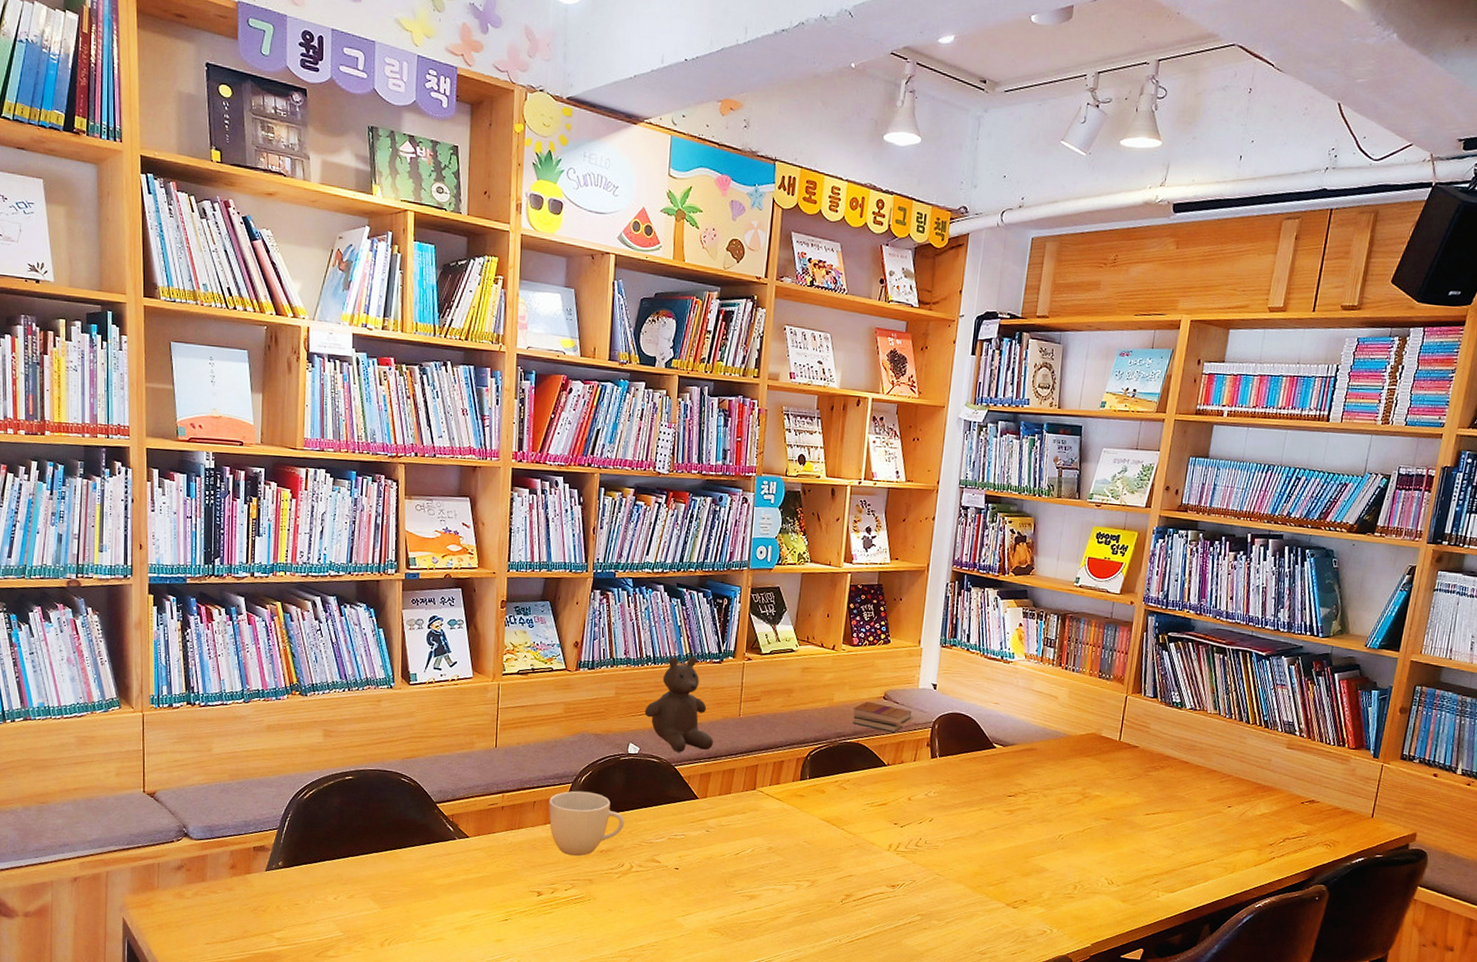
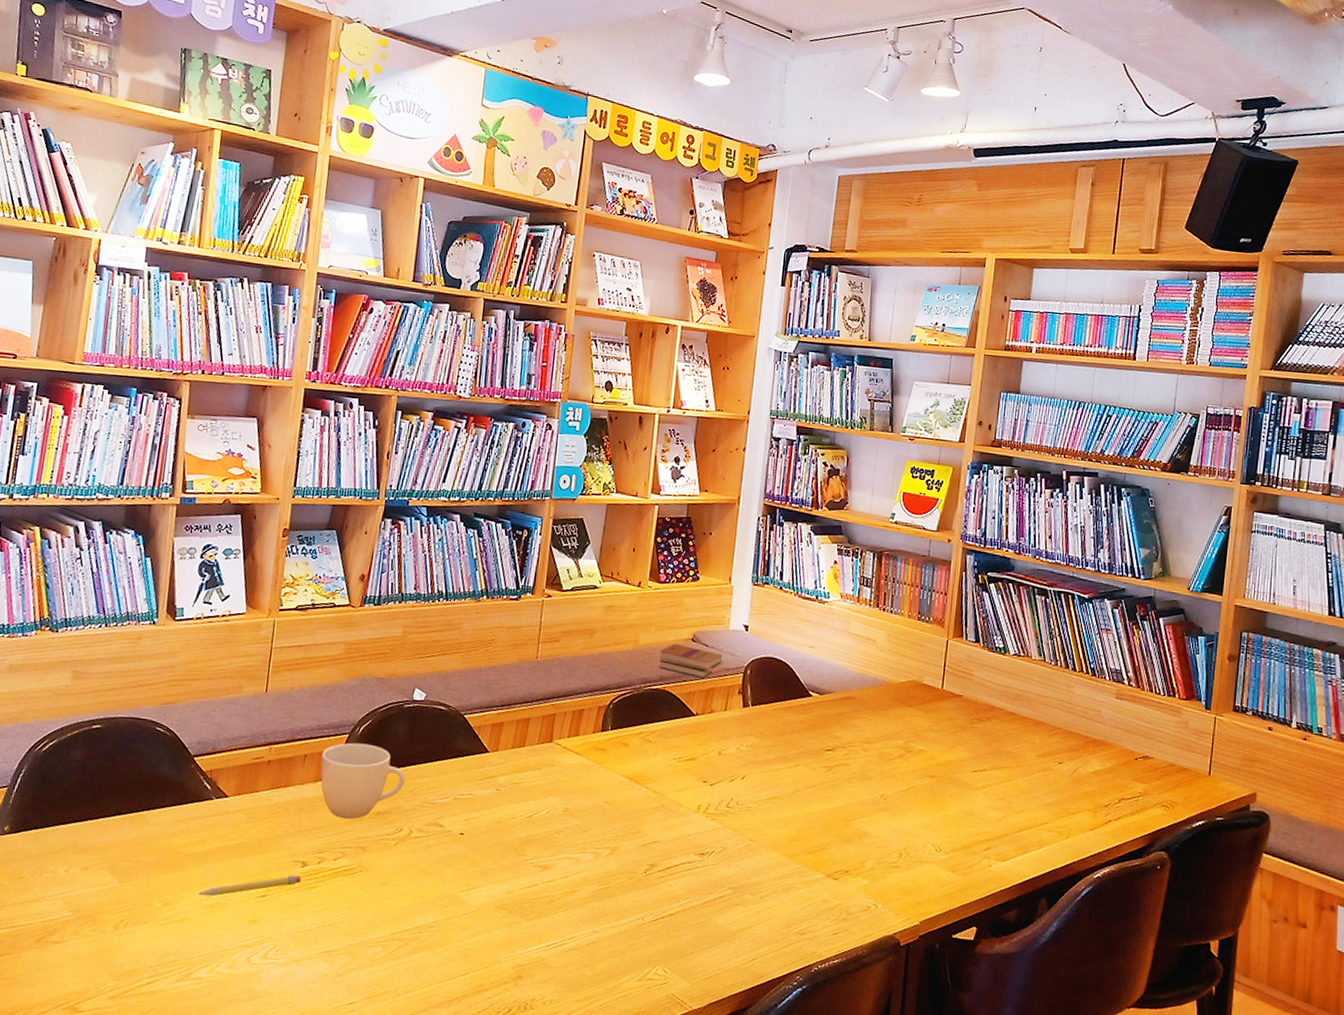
pencil: none [449,903,538,920] -> present [198,875,302,897]
teddy bear: present [644,656,713,753] -> none [433,591,507,699]

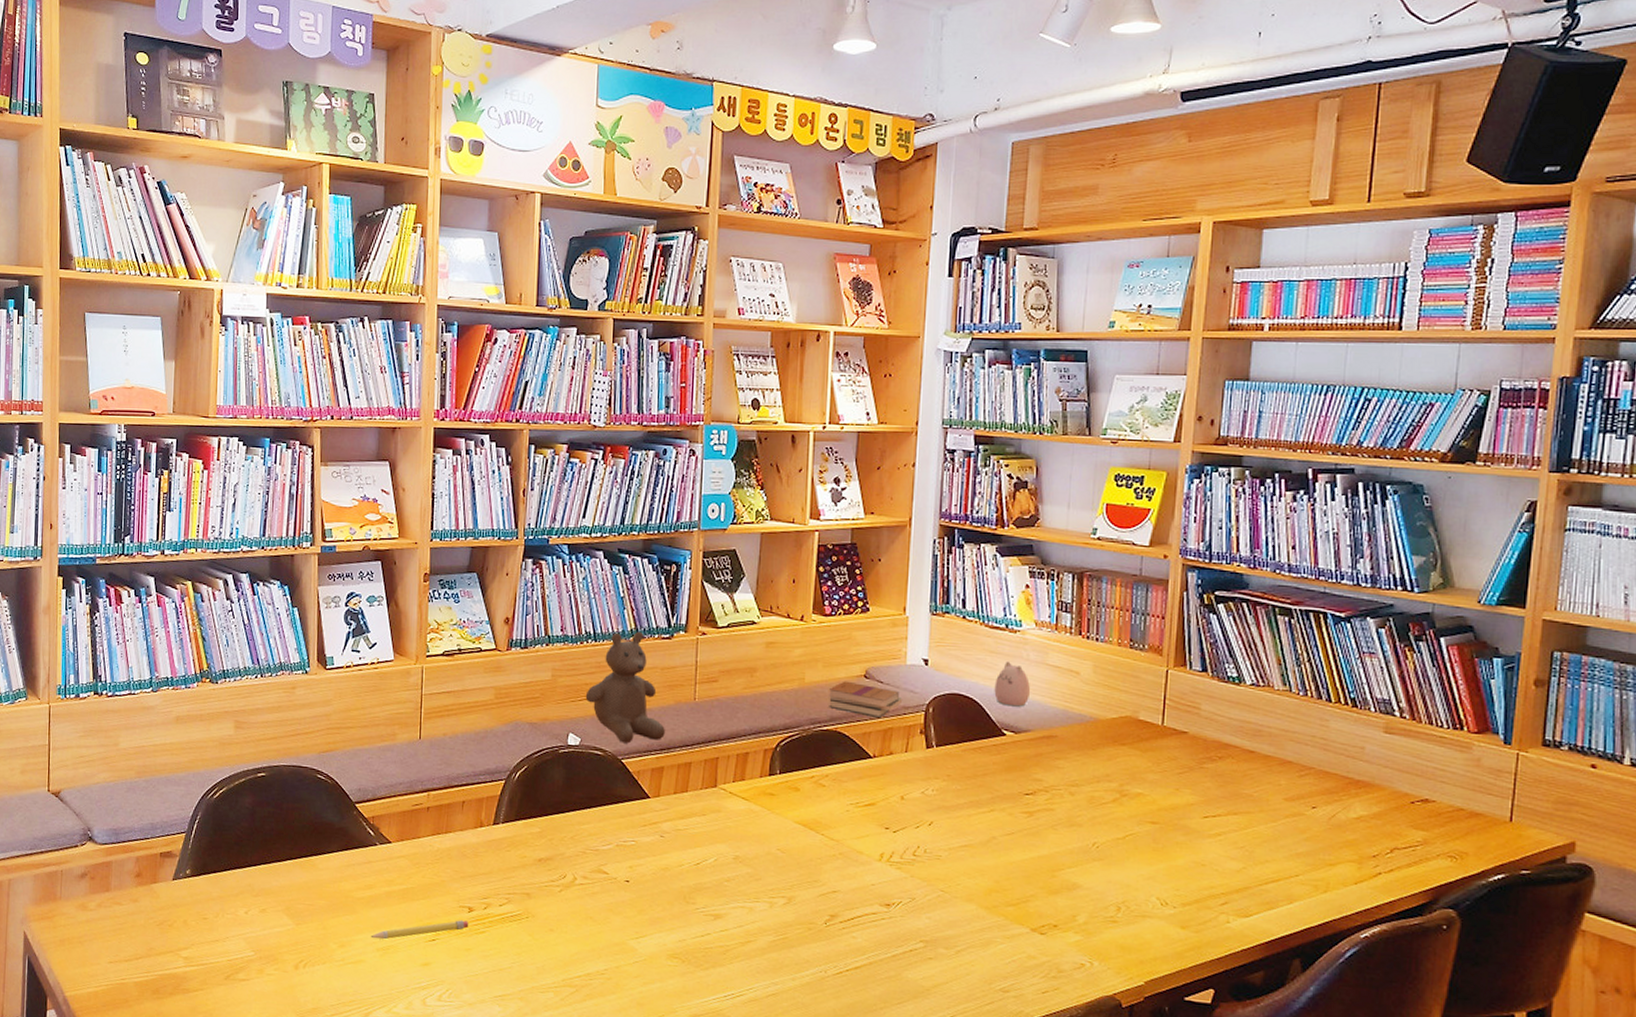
cup: present [320,742,406,820] -> none [479,789,566,866]
teddy bear: none [433,591,507,699] -> present [585,631,665,744]
plush toy: none [803,628,834,671] -> present [994,661,1030,707]

